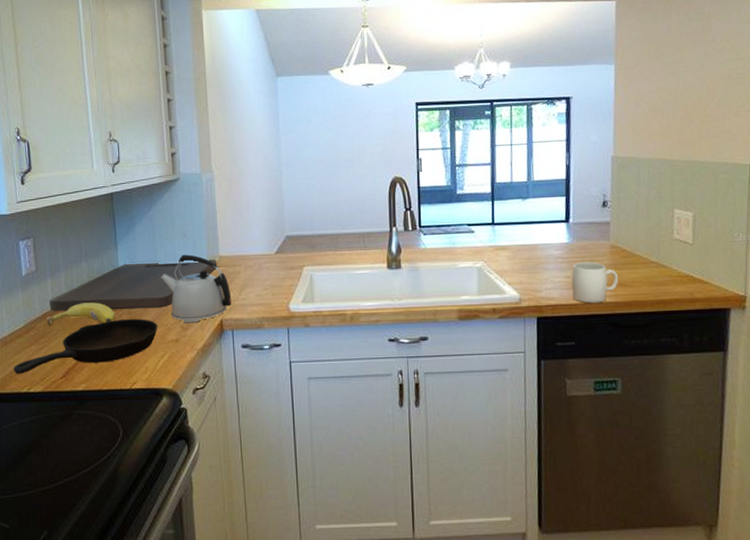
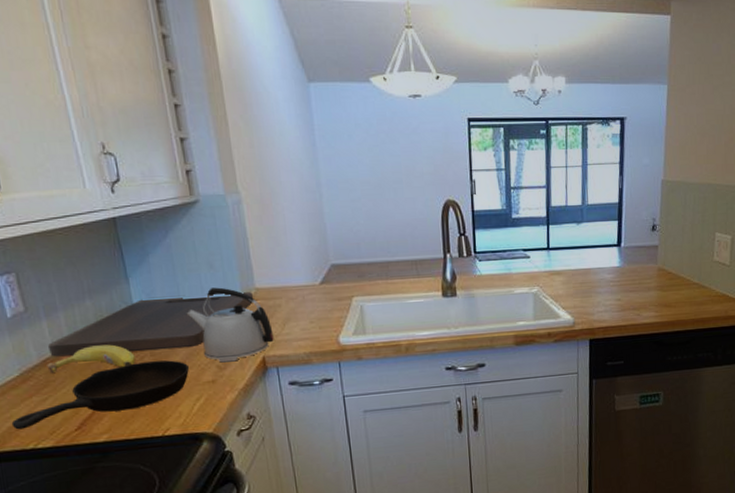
mug: present [571,262,619,304] -> none [622,284,664,324]

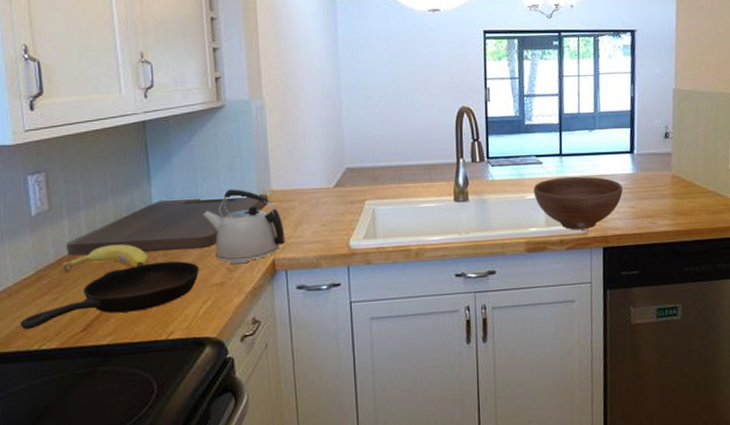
bowl: none [521,270,609,323] -> present [533,176,623,230]

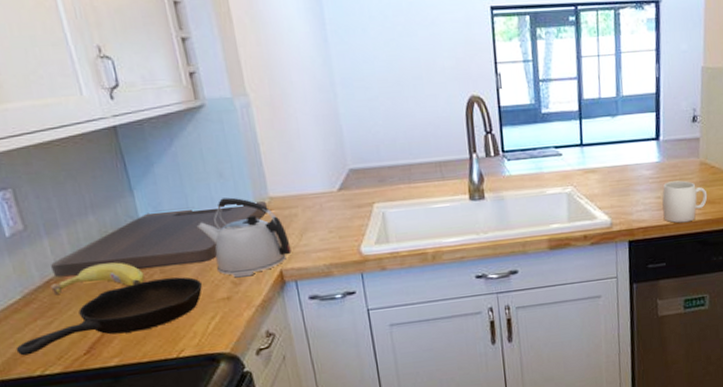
bowl: present [533,176,623,230] -> none [553,167,648,225]
mug: none [635,192,680,233] -> present [662,180,708,223]

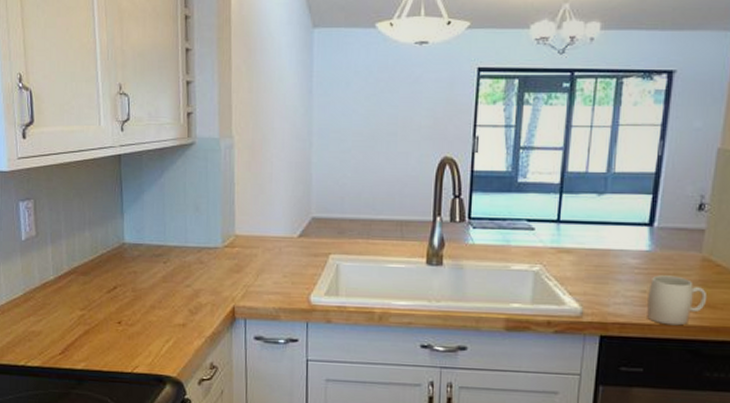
frying pan: present [15,276,203,356] -> none [10,296,165,346]
cutting board: present [50,201,268,278] -> none [48,234,233,287]
fruit: present [50,262,145,296] -> none [46,275,119,300]
kettle: present [196,197,292,278] -> none [169,230,246,308]

